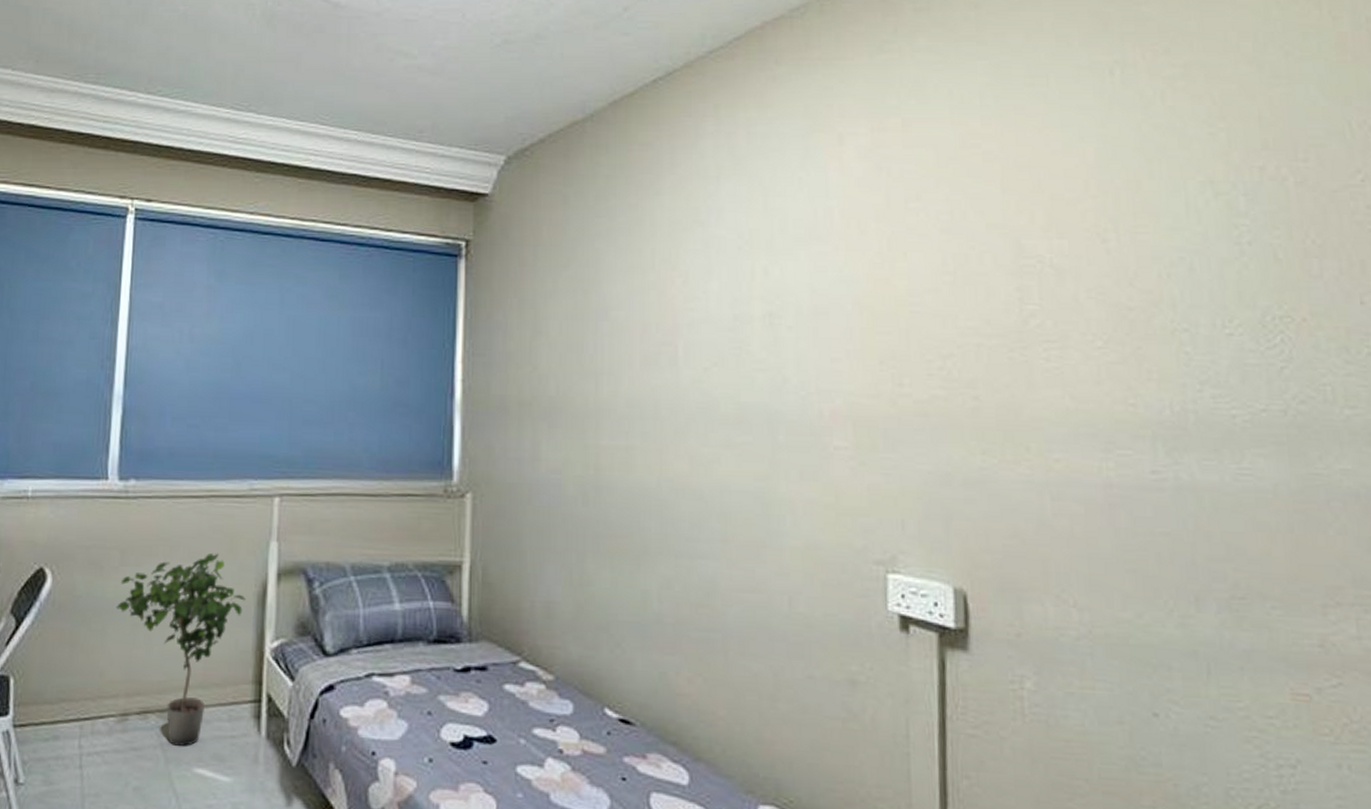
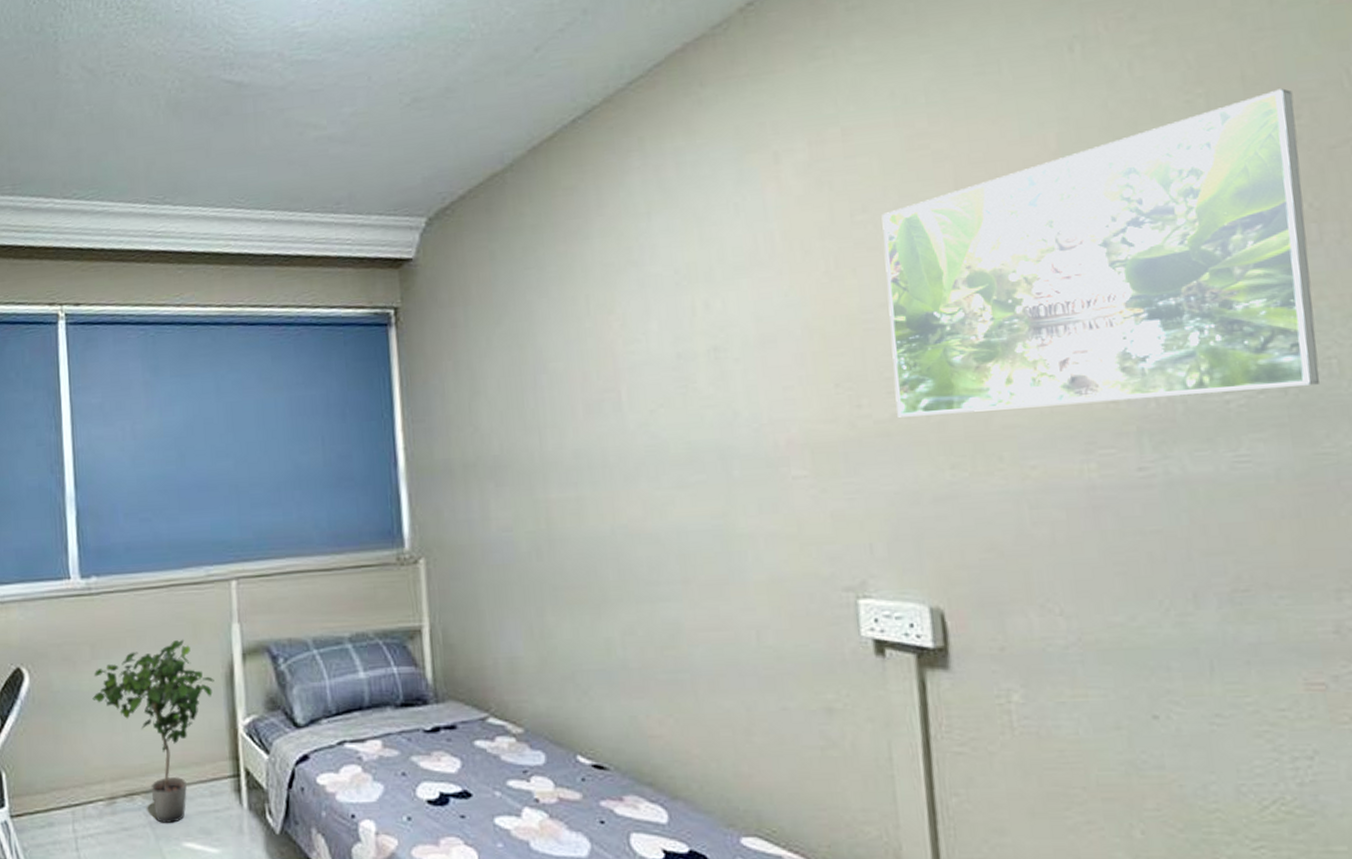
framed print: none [933,133,1315,409] -> present [881,88,1320,418]

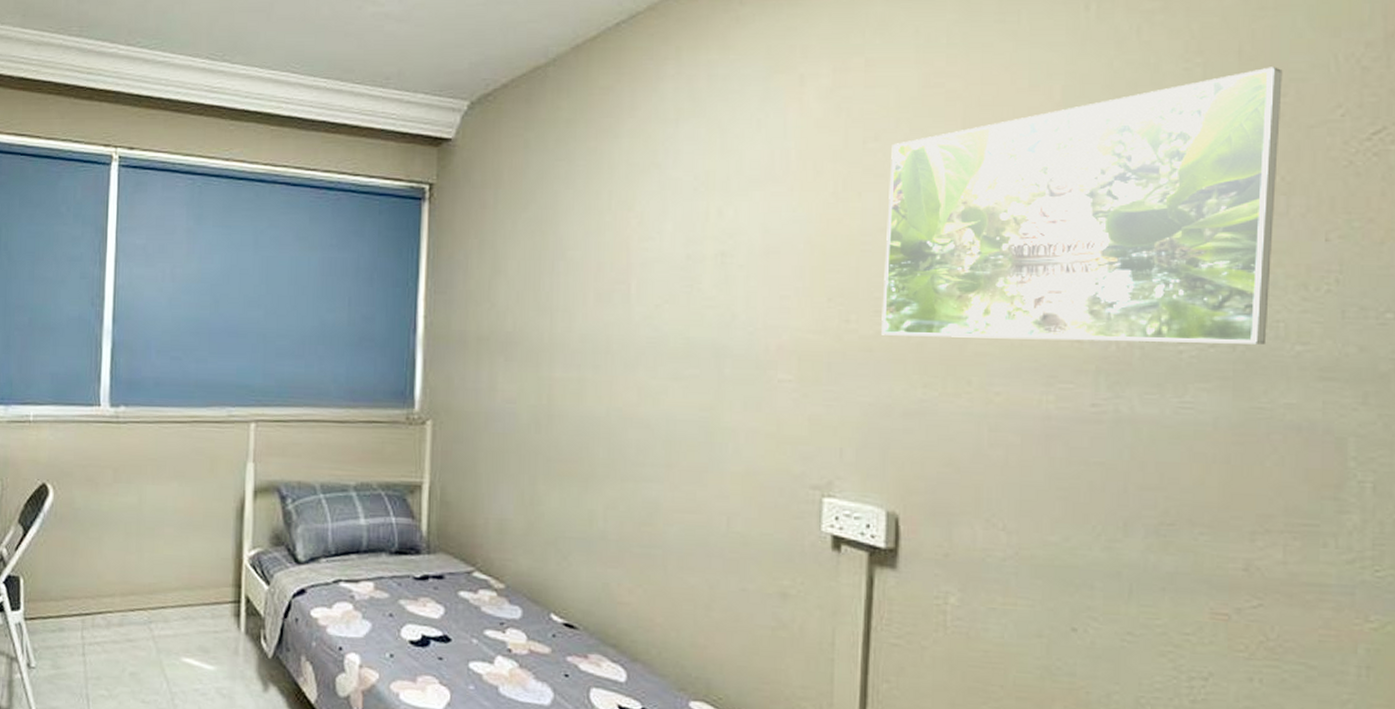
potted plant: present [92,639,215,823] -> none [111,472,226,639]

